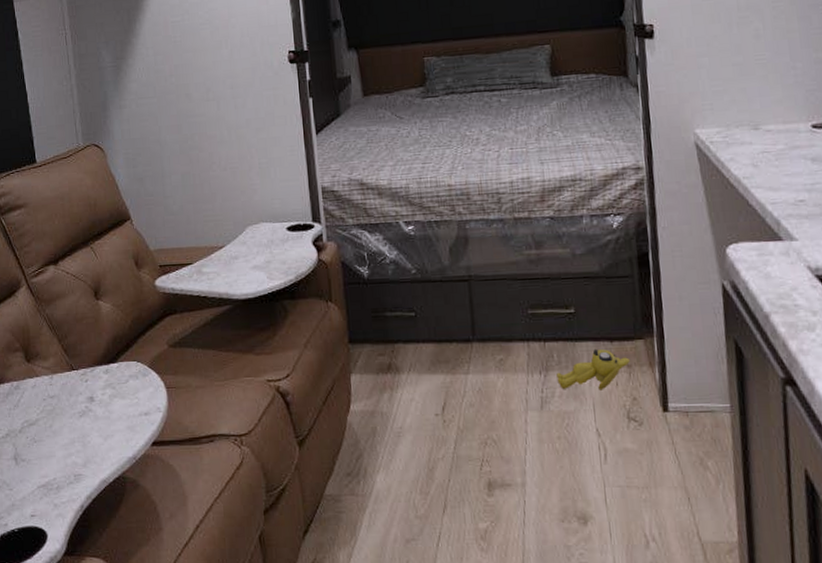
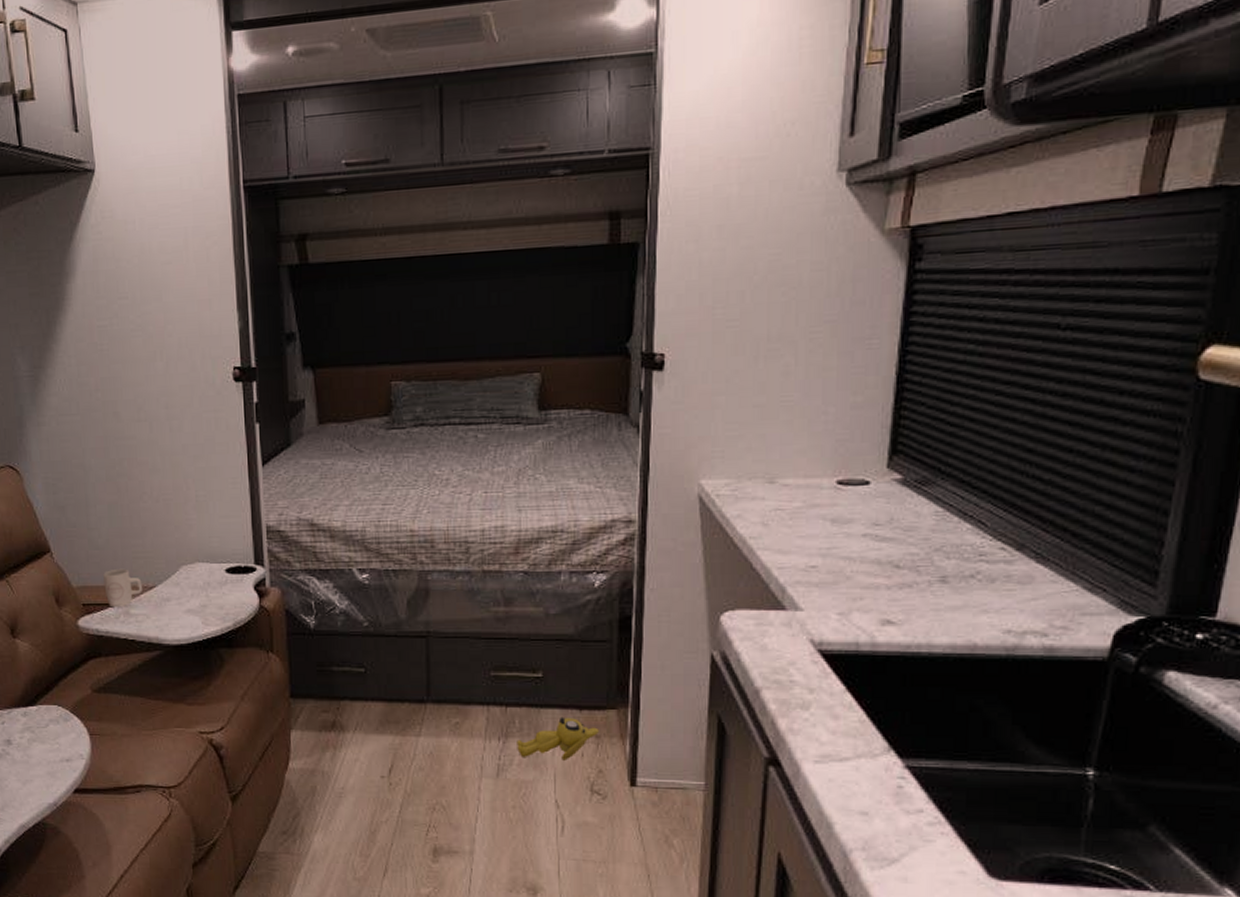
mug: none [178,231,214,267] -> present [103,568,143,608]

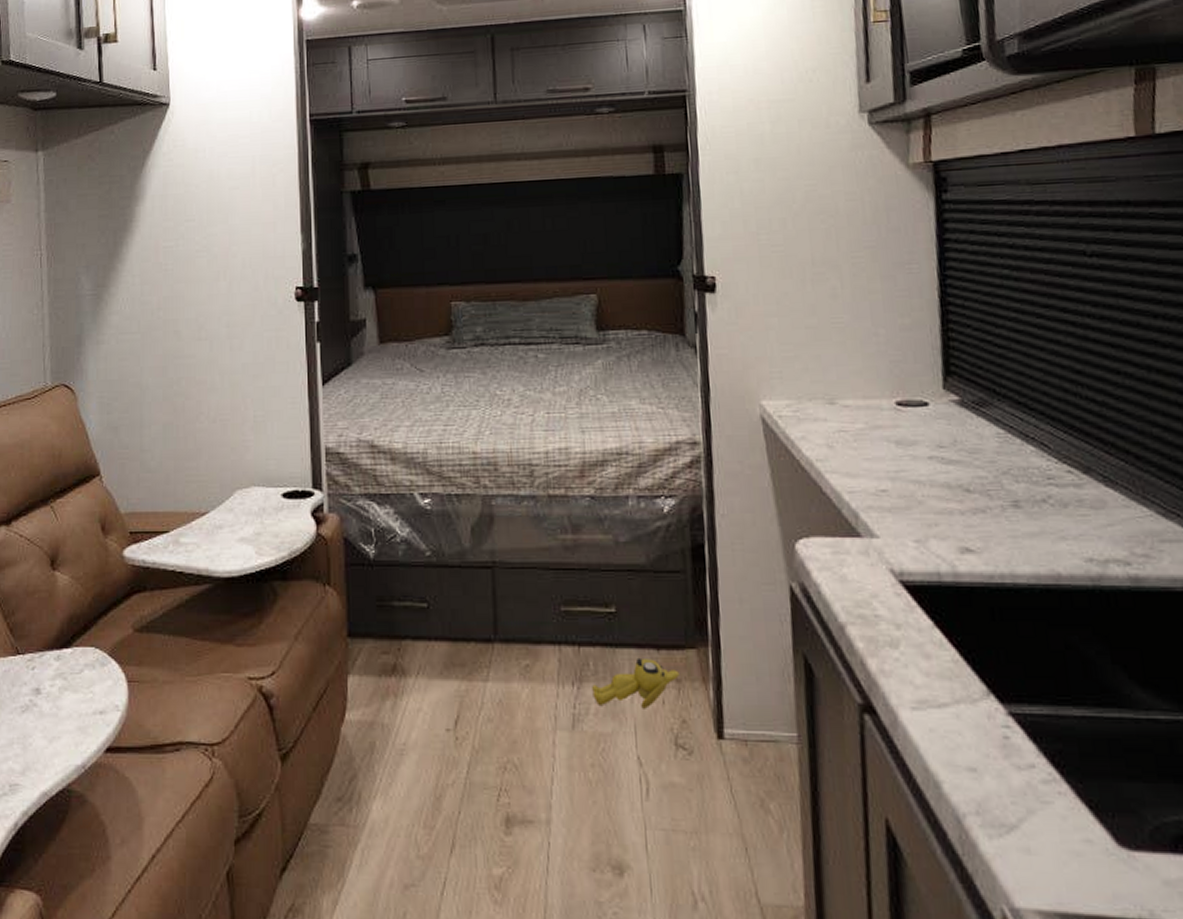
mug: present [103,568,143,608] -> none [154,493,195,536]

